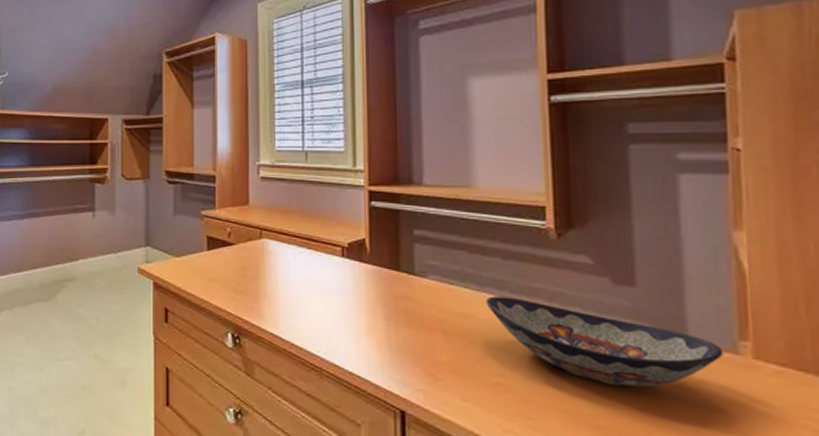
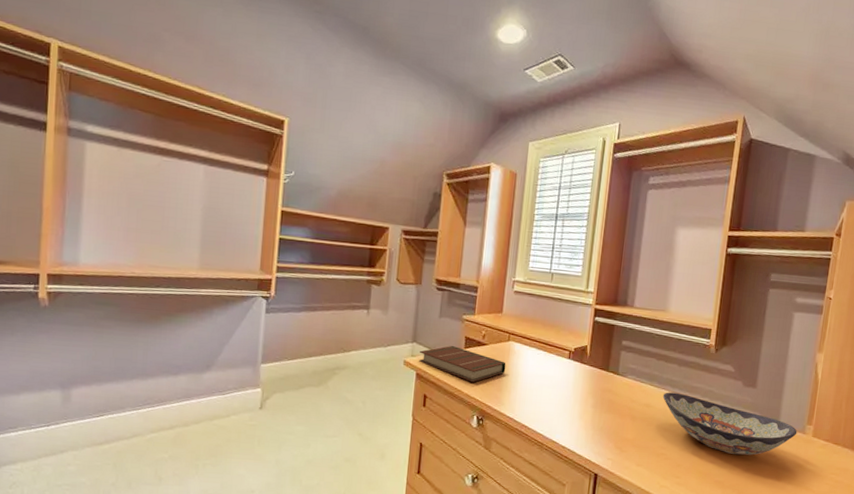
book: none [155,248,261,292] -> present [419,346,506,383]

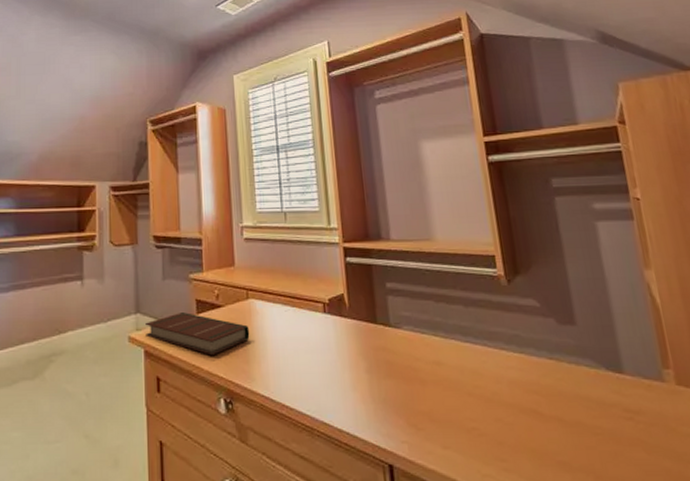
decorative bowl: present [662,392,797,456] -> none [454,342,653,422]

